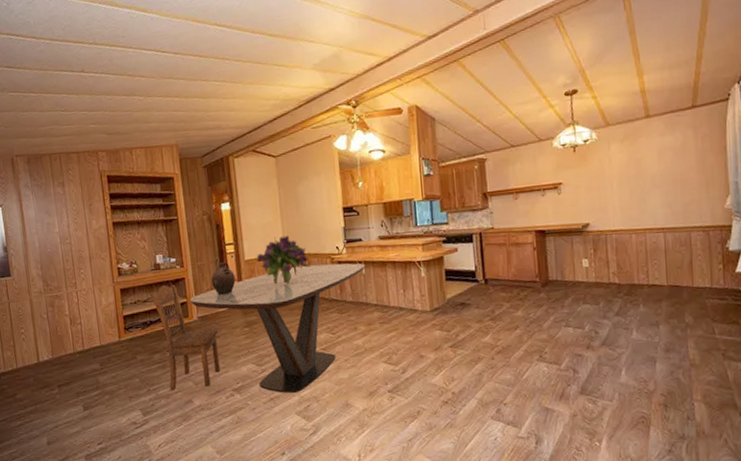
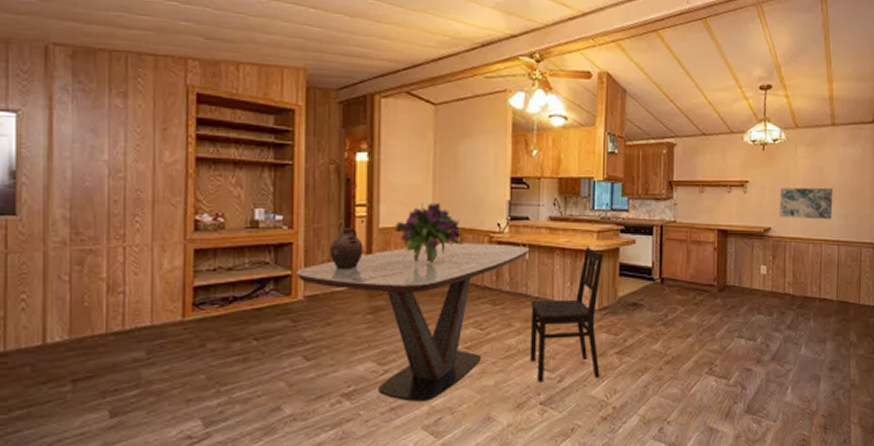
dining chair: present [150,285,221,391] -> none [238,249,330,393]
dining chair: none [371,258,438,374] -> present [529,247,604,382]
wall art: none [596,178,654,213] -> present [780,187,834,220]

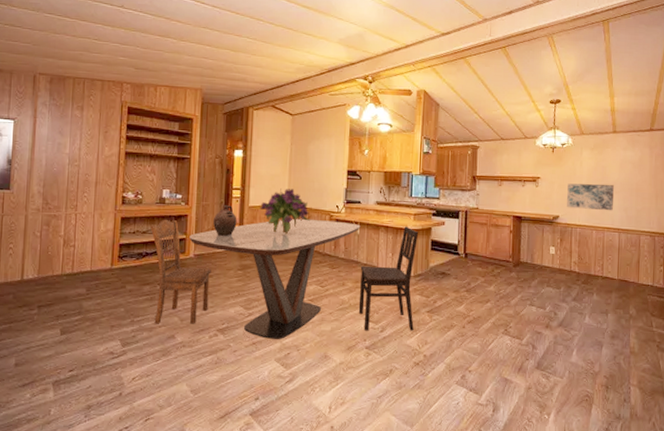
dining chair: none [238,249,330,393] -> present [150,219,211,324]

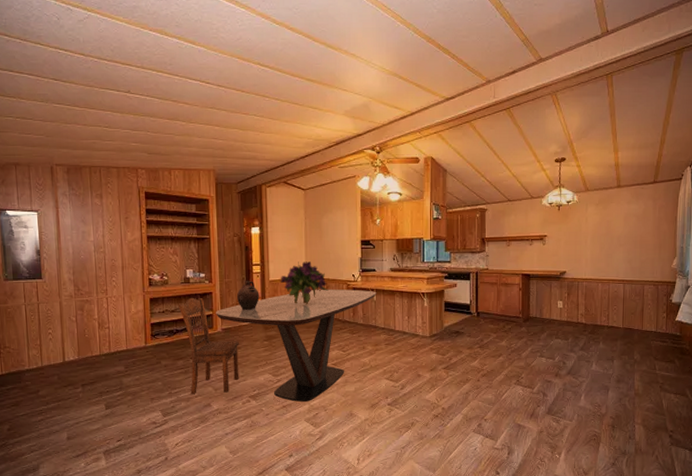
dining chair: present [358,226,419,331] -> none [378,290,433,389]
wall art: present [567,183,615,211] -> none [573,238,619,264]

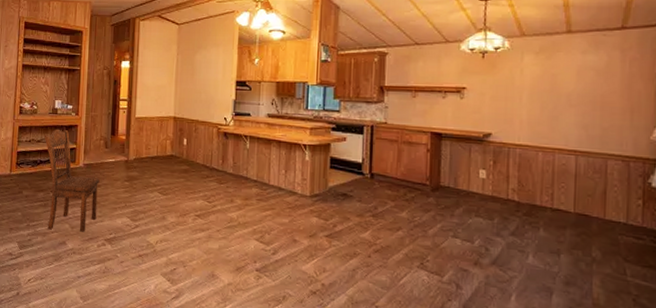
dining table: present [216,288,377,402] -> none [79,130,251,254]
ceramic jug: present [236,280,260,310] -> none [101,115,124,147]
bouquet: present [280,261,329,305] -> none [146,100,197,147]

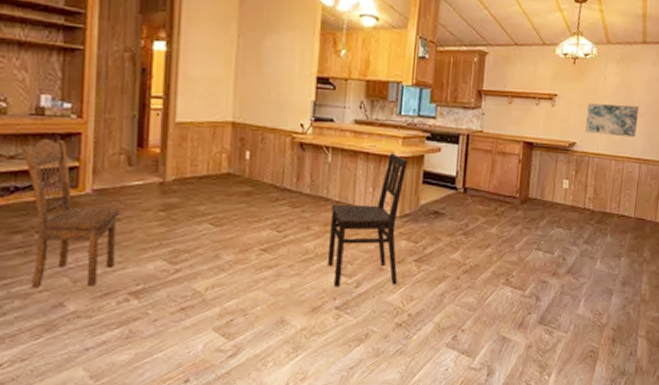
dining chair: none [248,141,316,256] -> present [327,153,408,287]
wall art: none [502,95,570,129] -> present [585,103,640,138]

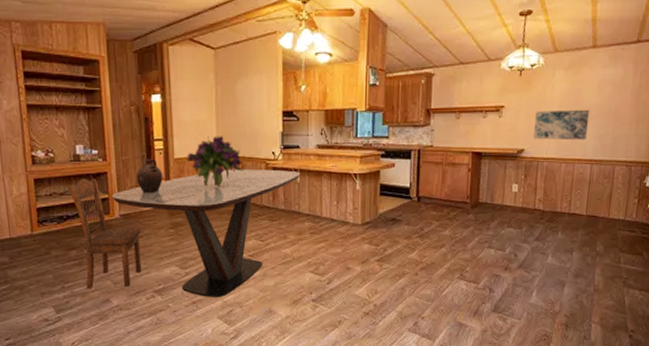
dining table: none [84,140,333,302] -> present [112,168,301,297]
ceramic jug: none [120,119,158,164] -> present [135,158,163,193]
bouquet: none [191,98,264,162] -> present [186,136,244,188]
dining chair: present [327,153,408,287] -> none [302,171,366,284]

